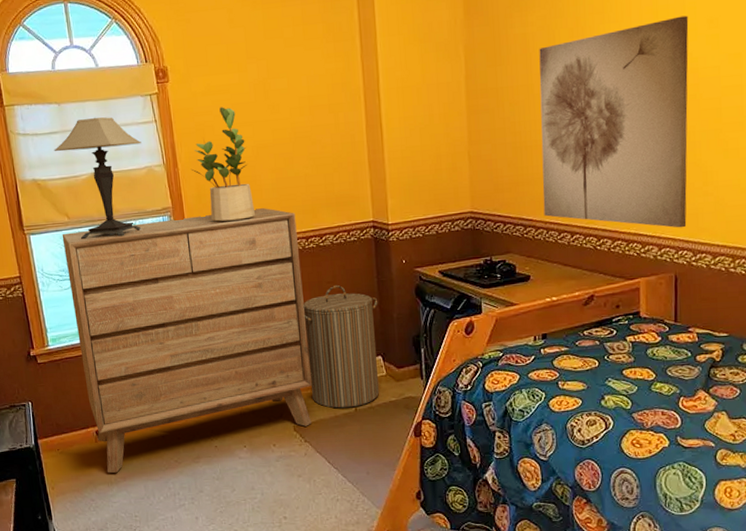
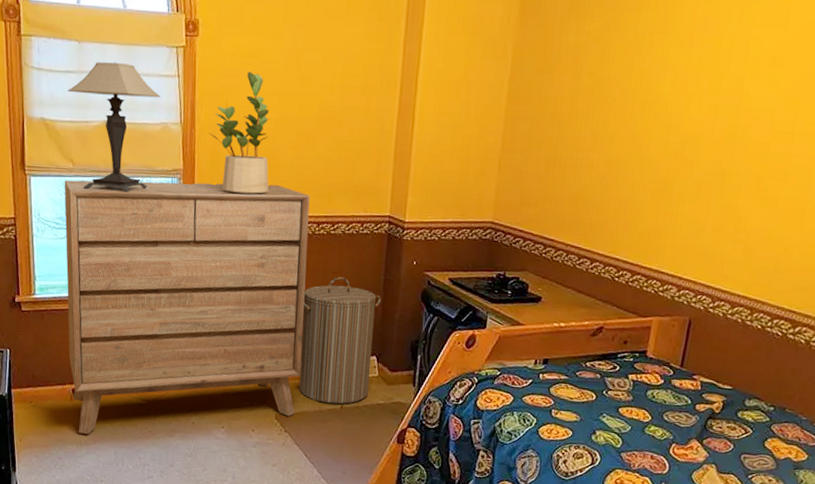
wall art: present [539,15,689,228] -> none [566,50,752,272]

